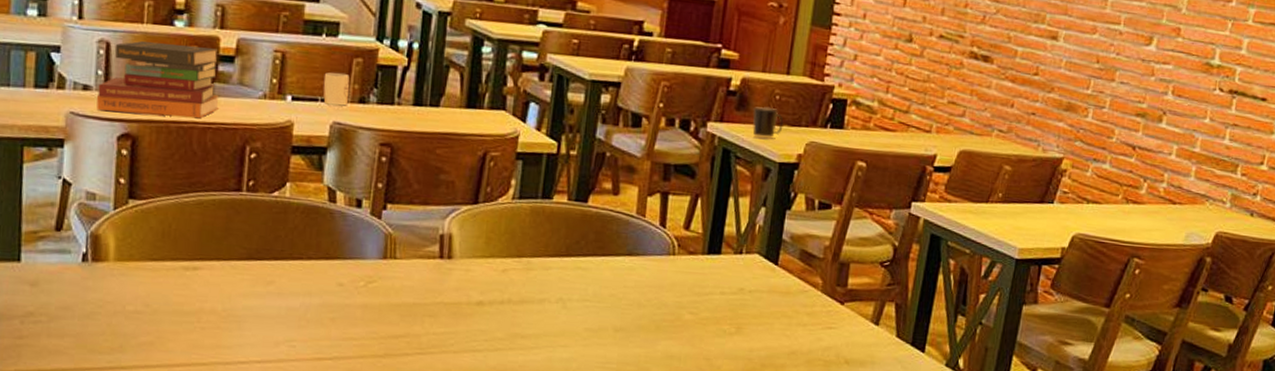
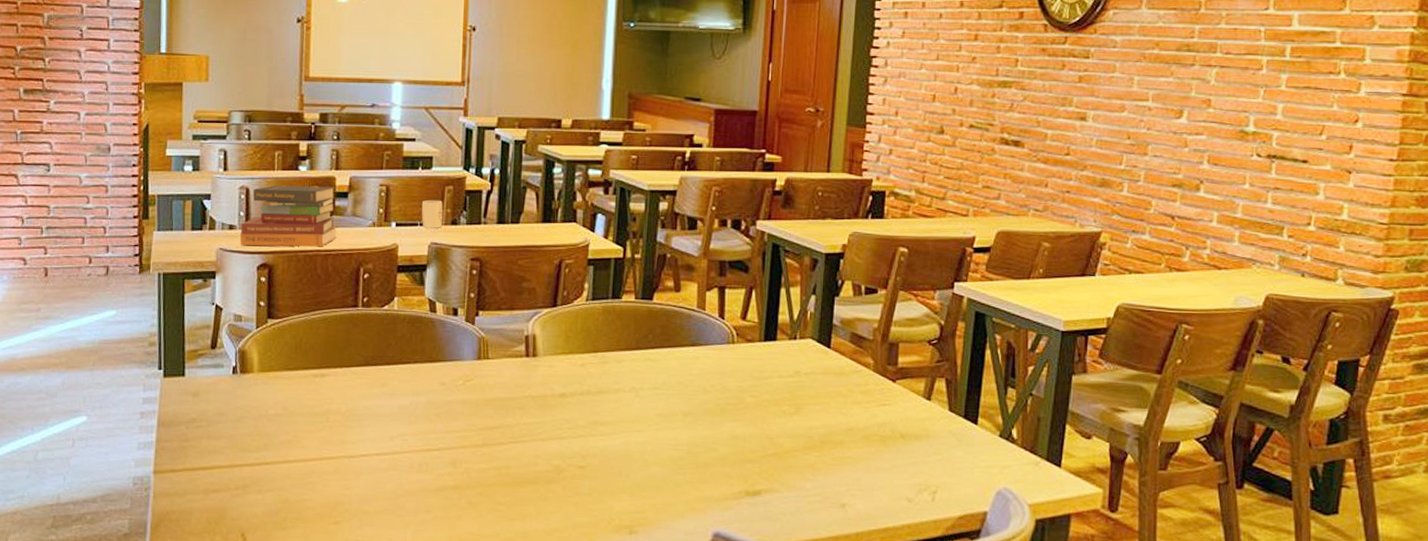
mug: present [752,106,784,139] -> none [798,203,827,233]

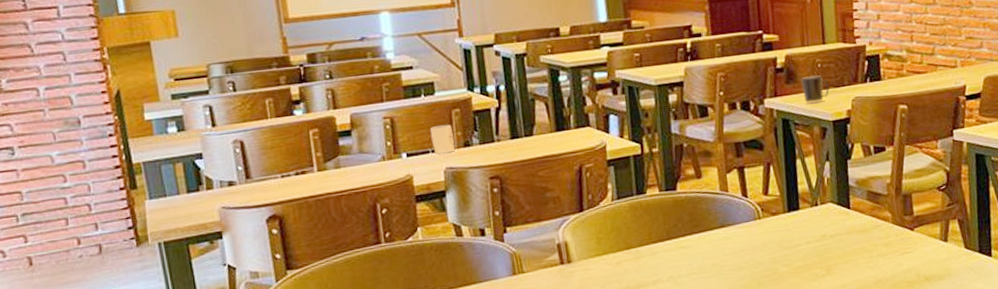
books: present [239,185,337,247] -> none [241,127,347,201]
mug: none [798,203,827,233] -> present [800,75,830,105]

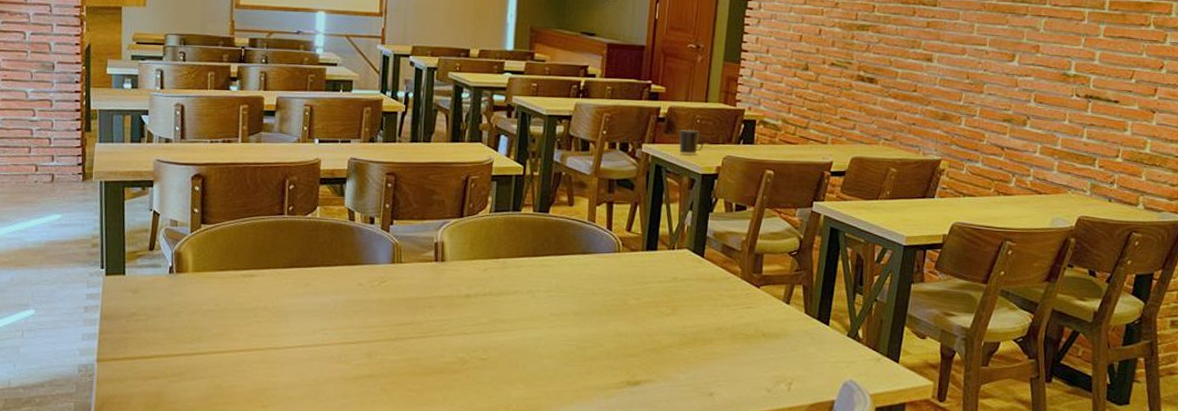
mug: present [429,124,455,154] -> none [341,119,362,145]

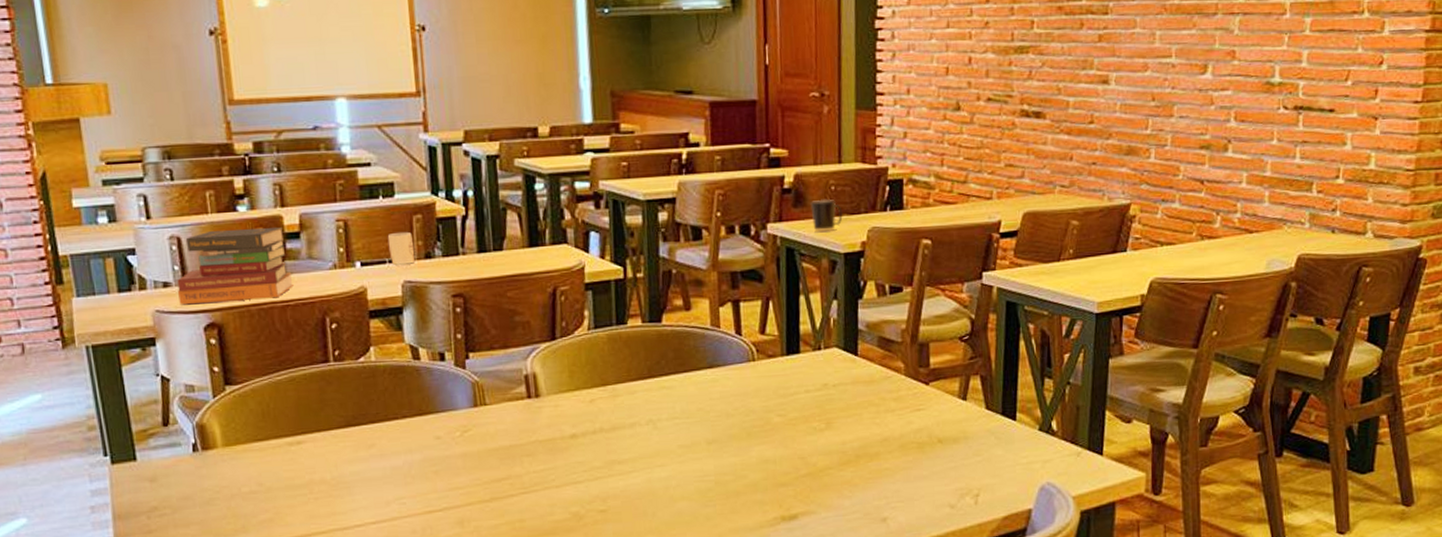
books: none [175,103,265,160] -> present [177,227,294,305]
mug: none [341,119,362,145] -> present [387,231,415,265]

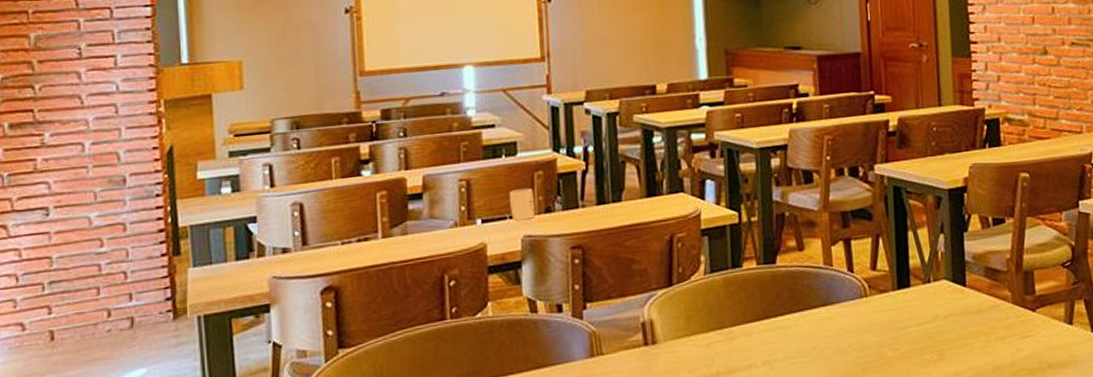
books: present [177,227,294,305] -> none [296,189,414,270]
mug: present [810,199,843,233] -> none [914,139,945,171]

